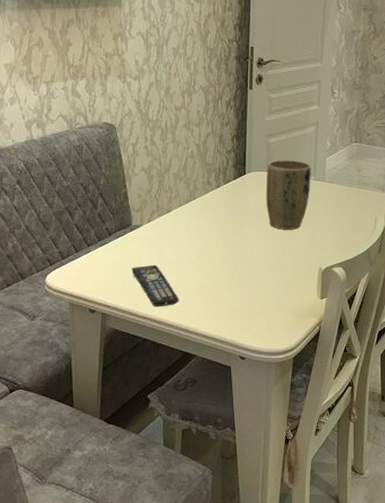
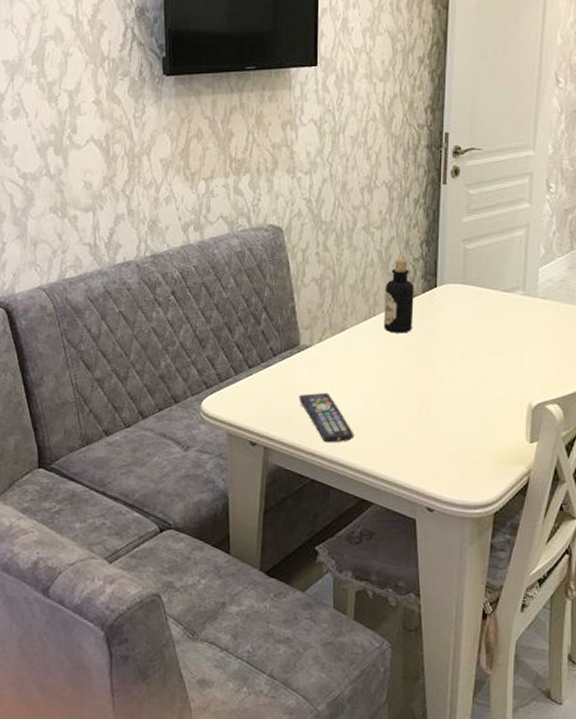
bottle: none [202,151,227,213] -> present [383,258,414,333]
plant pot: present [265,160,311,230] -> none [461,270,520,356]

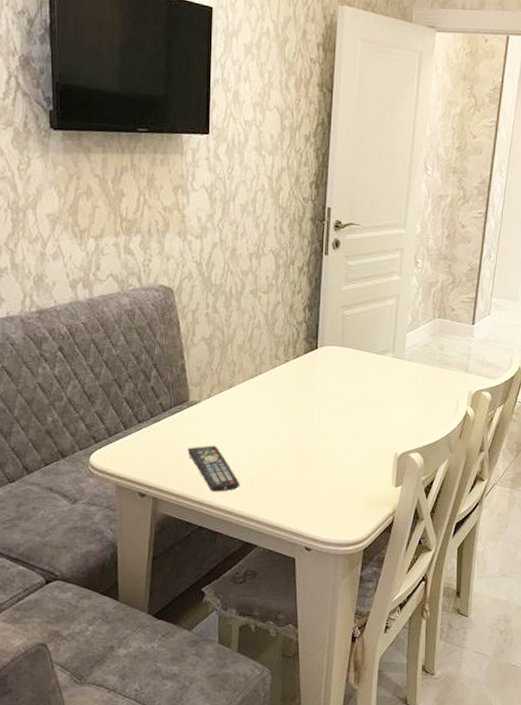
bottle: present [383,258,414,333] -> none [269,321,297,390]

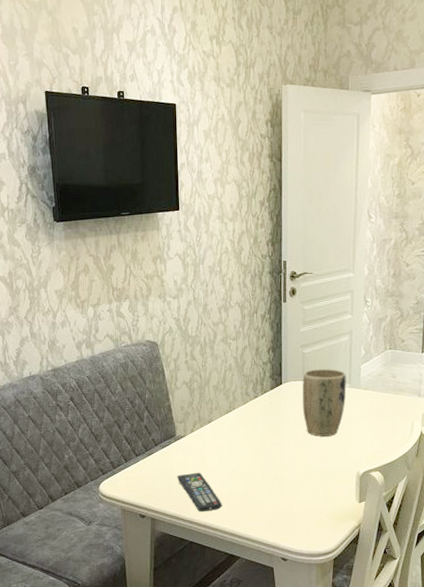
plant pot: none [339,334,390,411] -> present [302,369,347,437]

